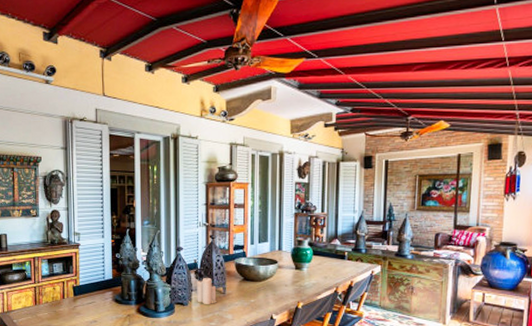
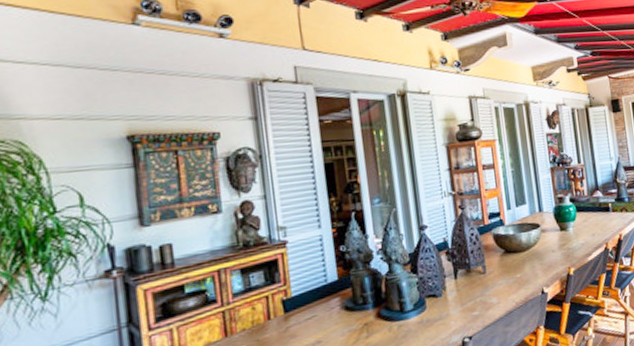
candle: present [197,277,217,305] -> none [450,256,477,292]

